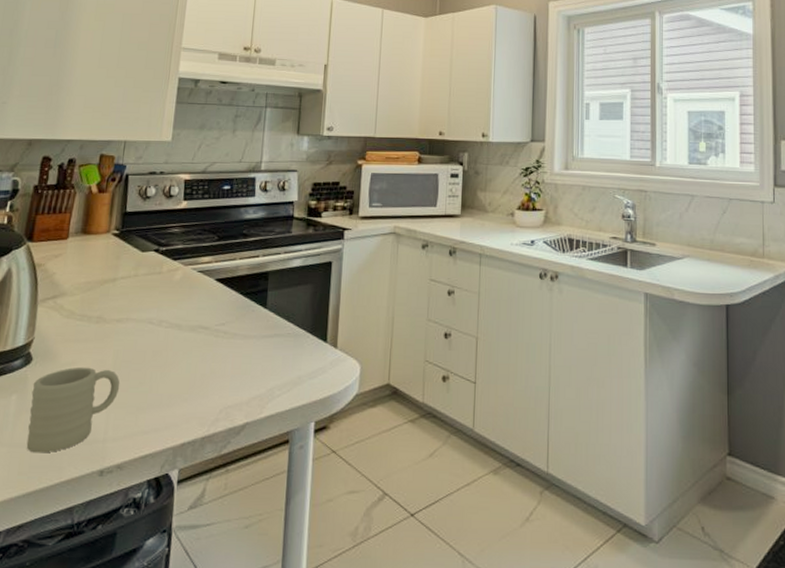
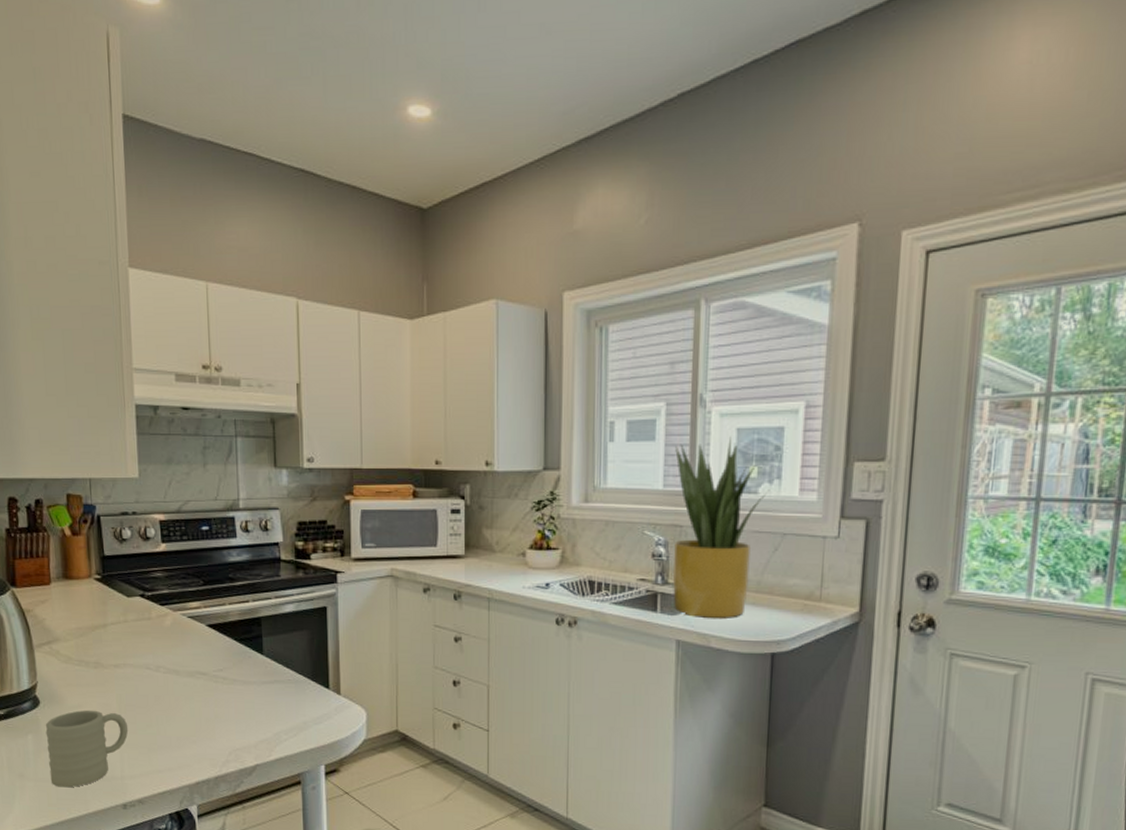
planter: none [639,117,714,273] -> present [673,436,767,618]

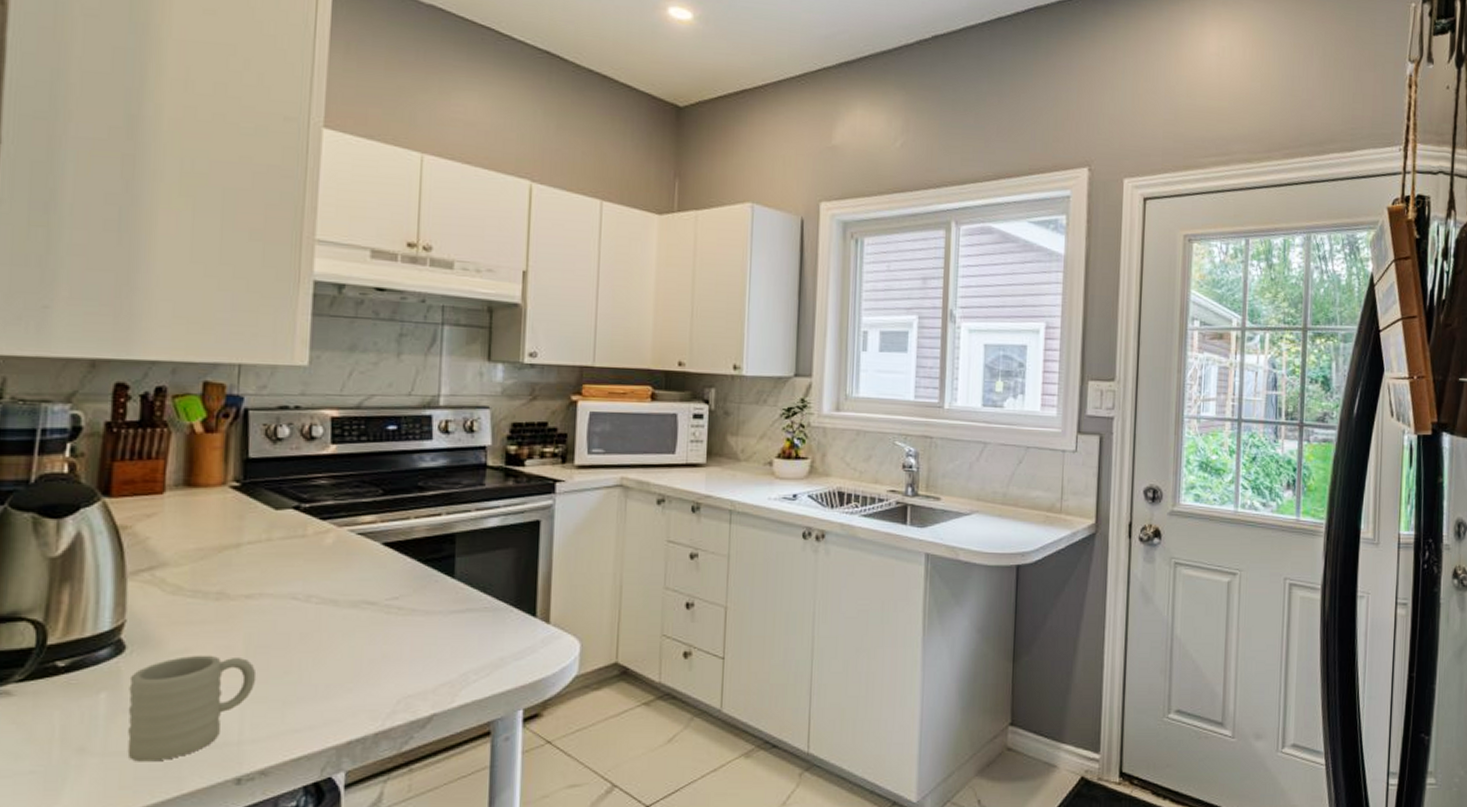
planter: present [673,436,767,618] -> none [922,351,1012,531]

